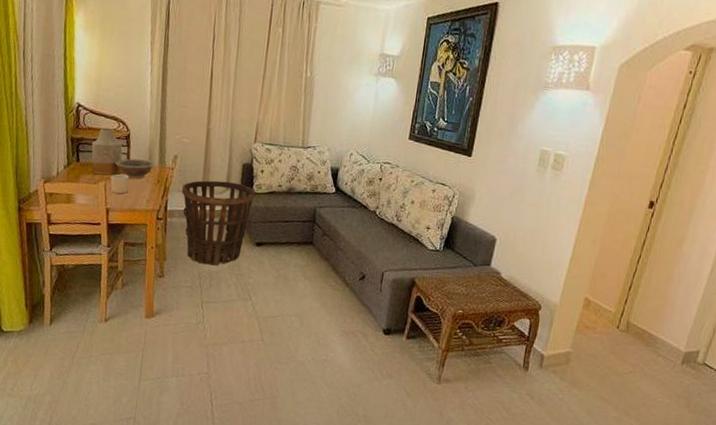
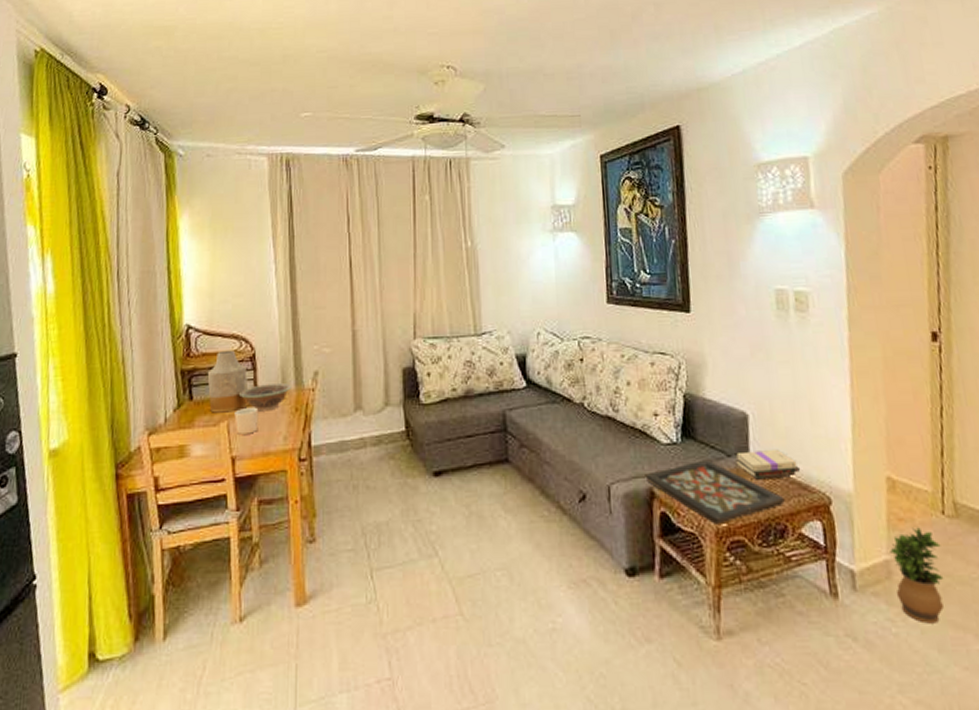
basket: present [181,180,255,266] -> none [327,395,423,514]
decorative tray: none [411,265,508,310] -> present [645,459,785,524]
books: none [480,264,524,287] -> present [736,450,800,480]
potted plant: none [568,334,610,396] -> present [890,527,944,624]

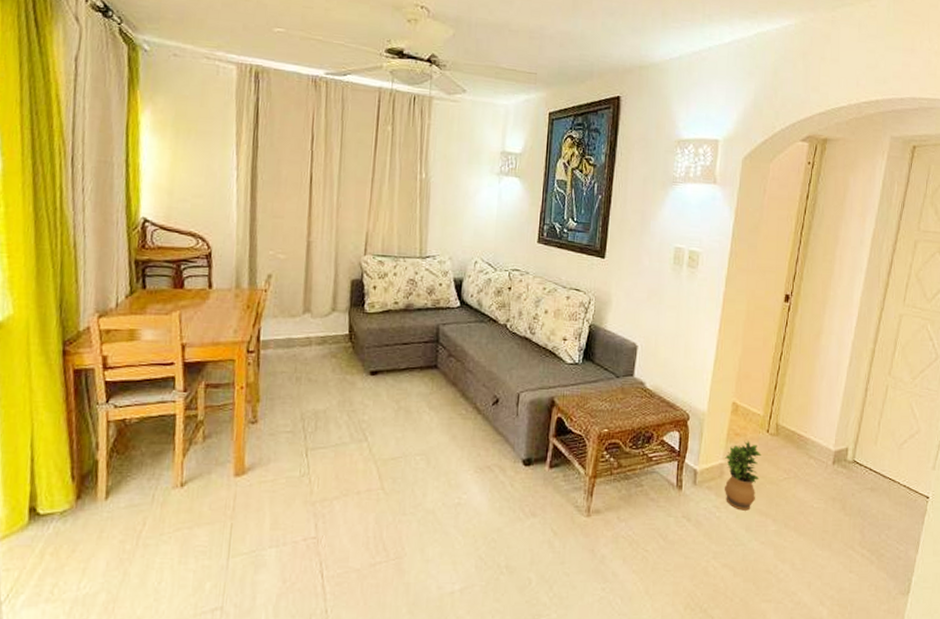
vase: present [207,350,248,413] -> none [162,246,203,304]
mug: present [234,407,259,435] -> none [186,300,211,325]
decorative bowl: present [239,382,293,411] -> none [193,280,246,306]
decorative tray: present [645,459,785,524] -> none [549,378,655,430]
books: present [736,450,800,480] -> none [623,374,670,398]

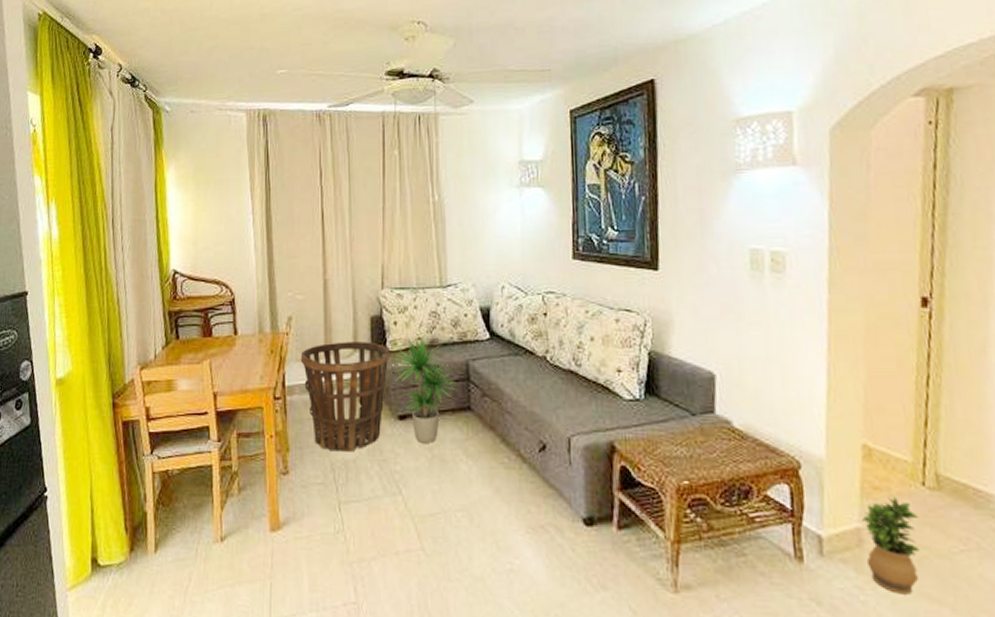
basket: none [277,301,367,403] -> present [300,342,390,452]
potted plant: none [370,300,427,396] -> present [394,335,458,443]

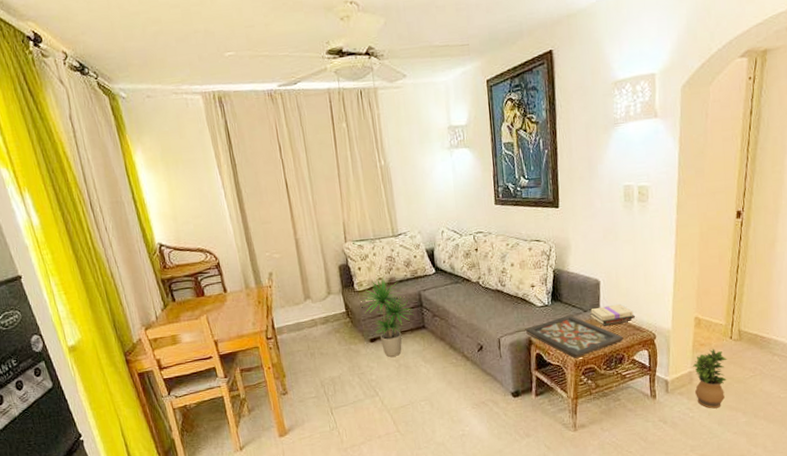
basket: present [300,342,390,452] -> none [284,285,358,372]
decorative tray: none [606,417,751,481] -> present [525,315,624,358]
books: none [701,411,768,440] -> present [591,304,635,326]

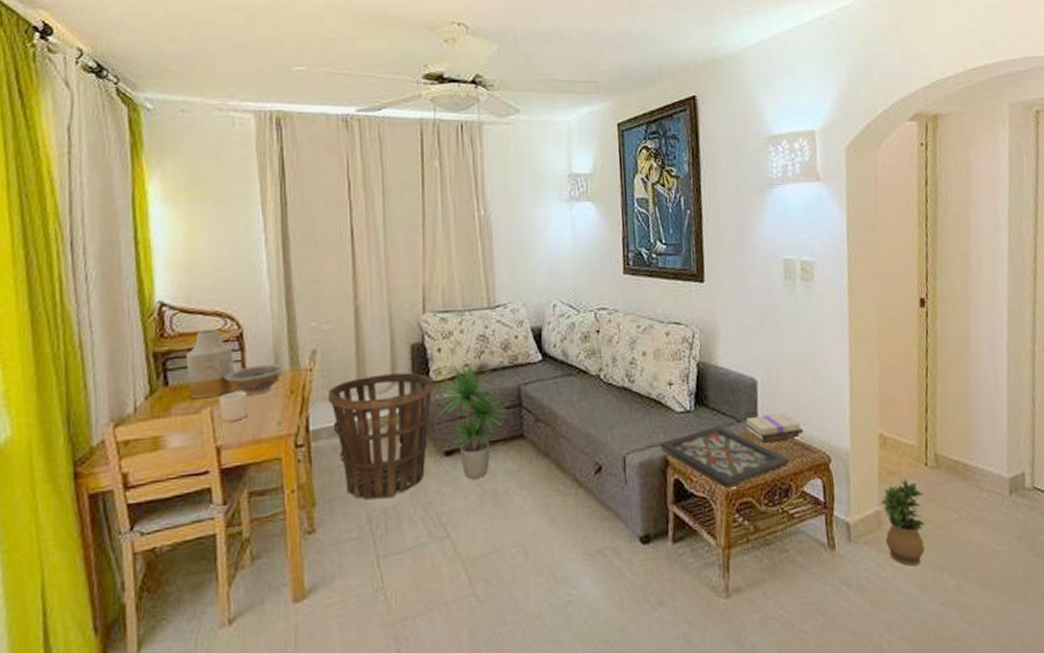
vase: none [183,261,221,310] -> present [185,329,235,399]
mug: none [211,303,232,324] -> present [219,391,248,422]
decorative bowl: none [212,283,254,306] -> present [225,363,287,396]
basket: none [284,285,358,372] -> present [327,372,433,500]

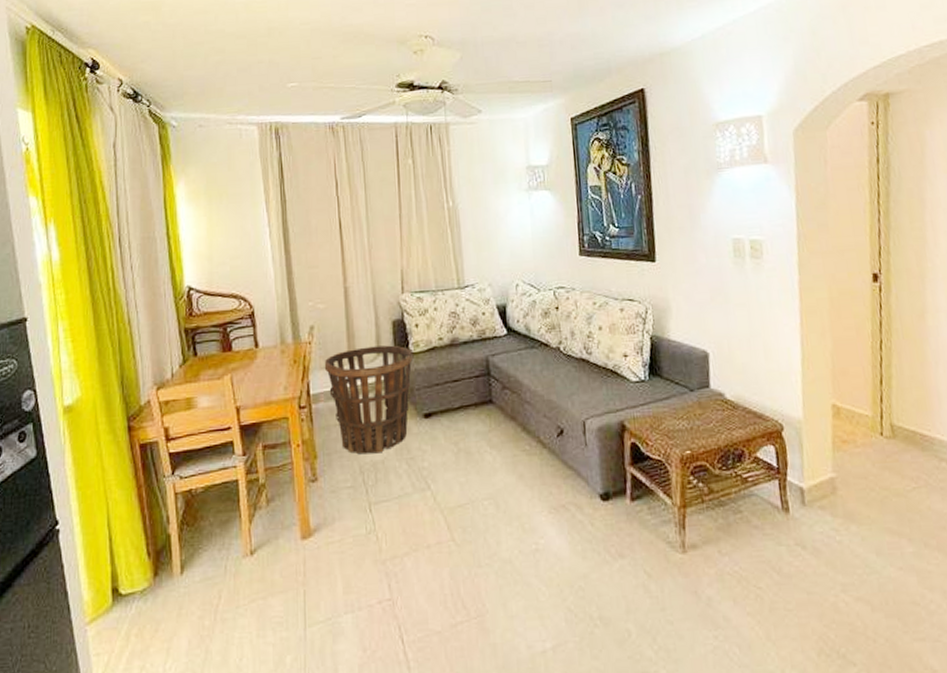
vase: present [185,329,235,399] -> none [209,308,250,367]
mug: present [219,391,248,422] -> none [237,360,260,386]
decorative bowl: present [225,363,287,396] -> none [241,337,290,365]
potted plant: present [439,361,509,479] -> none [417,335,479,438]
decorative tray: present [659,425,789,488] -> none [616,394,742,452]
books: present [746,413,803,443] -> none [698,384,755,411]
potted plant: present [880,479,926,567] -> none [834,448,882,532]

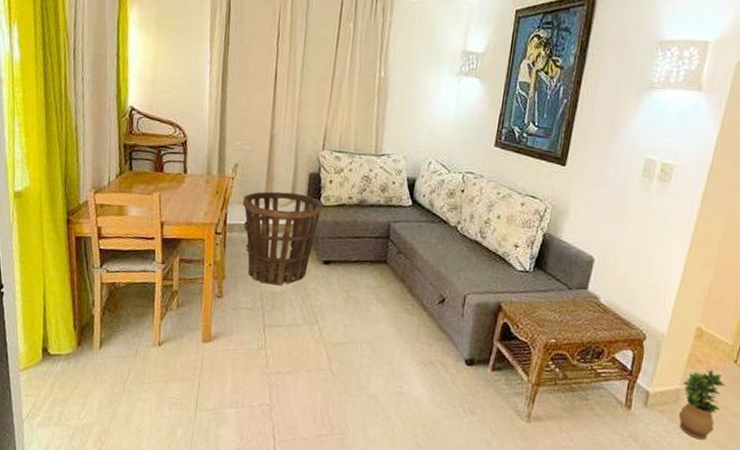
potted plant: none [834,448,882,532] -> present [678,368,726,440]

